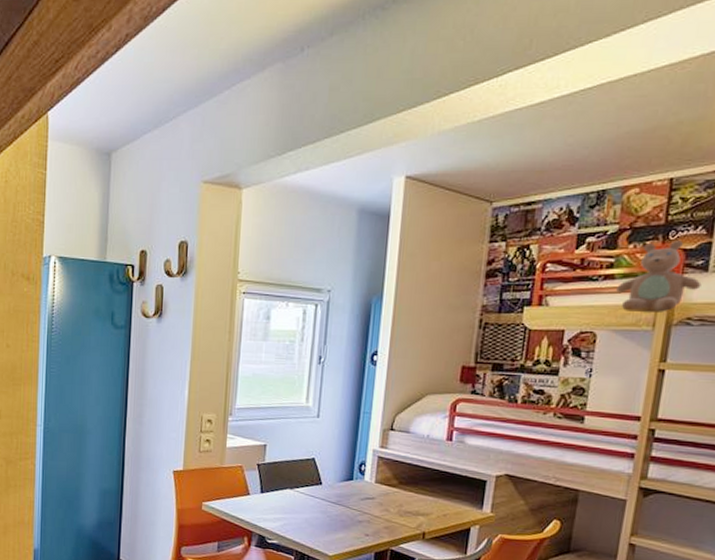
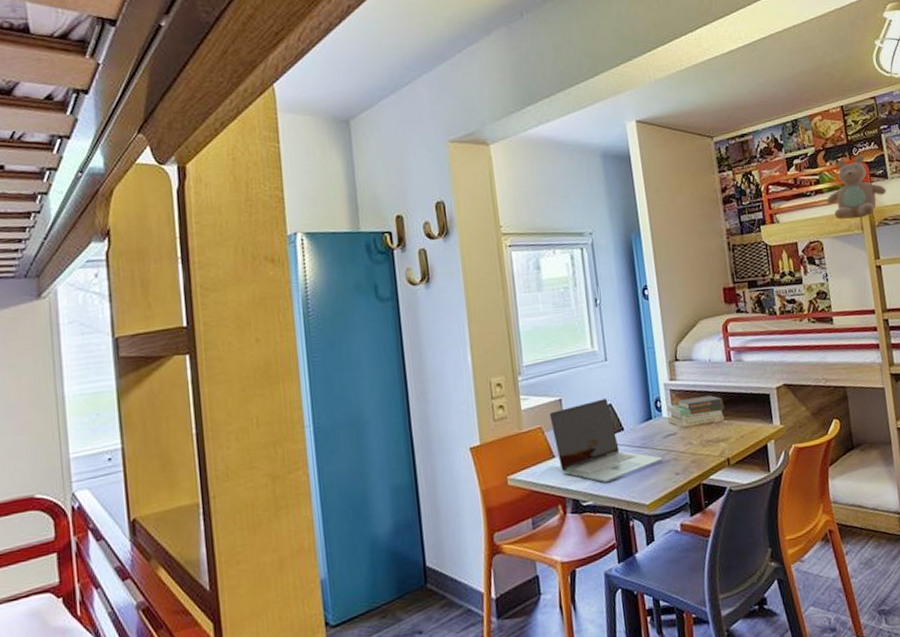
laptop: none [251,452,357,528] -> present [549,398,664,483]
books: none [369,467,433,496] -> present [667,395,725,428]

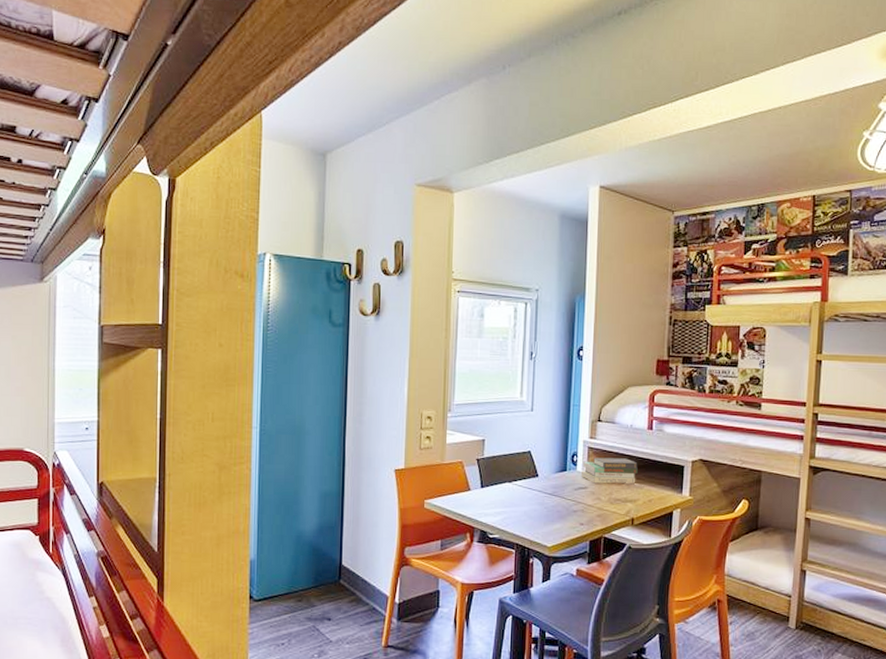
laptop: present [549,398,664,483] -> none [471,445,572,521]
teddy bear: present [827,156,887,219] -> none [779,248,844,311]

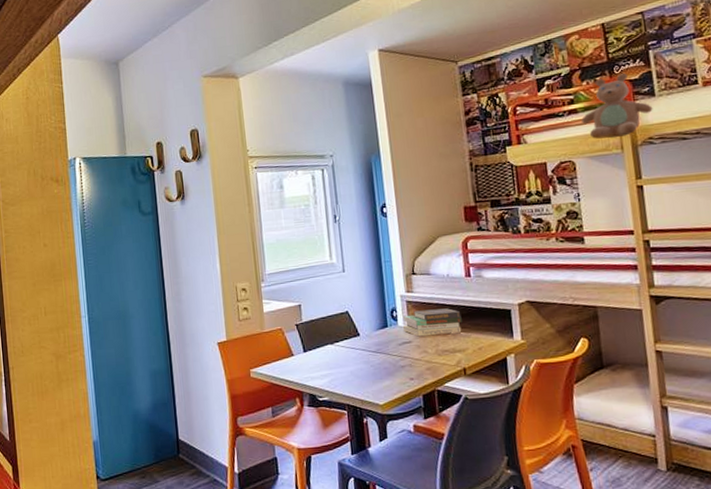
teddy bear: none [779,248,844,311] -> present [581,73,653,139]

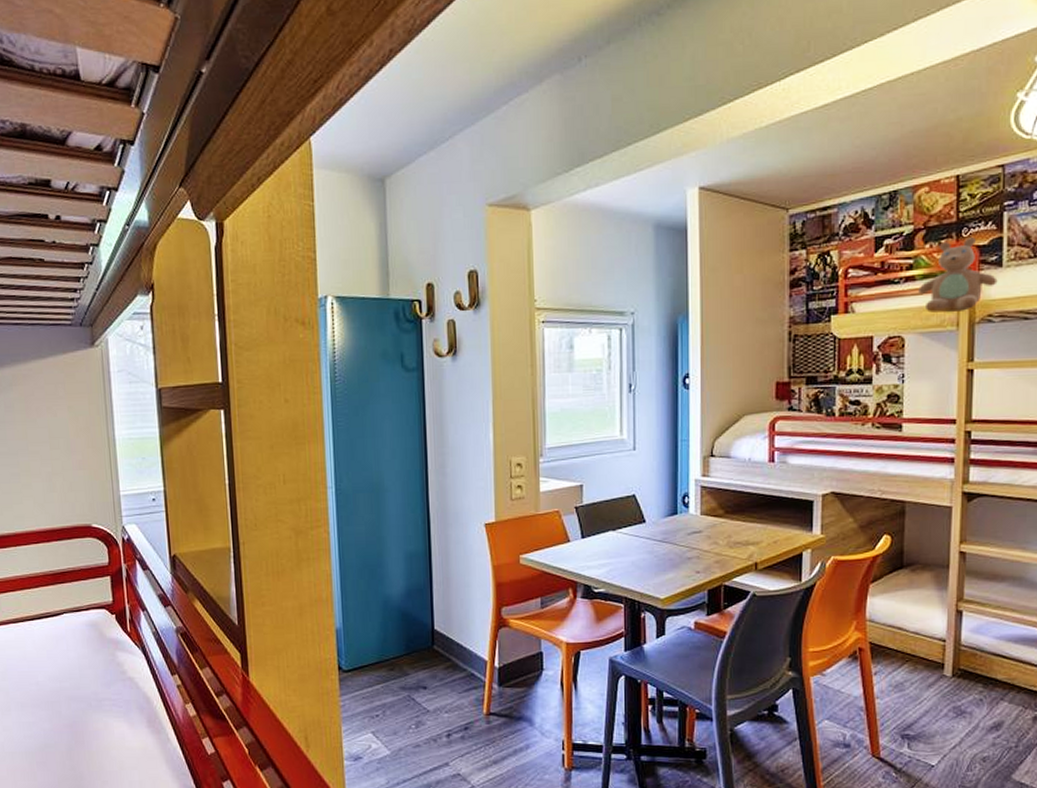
books: present [403,308,462,337] -> none [695,496,759,526]

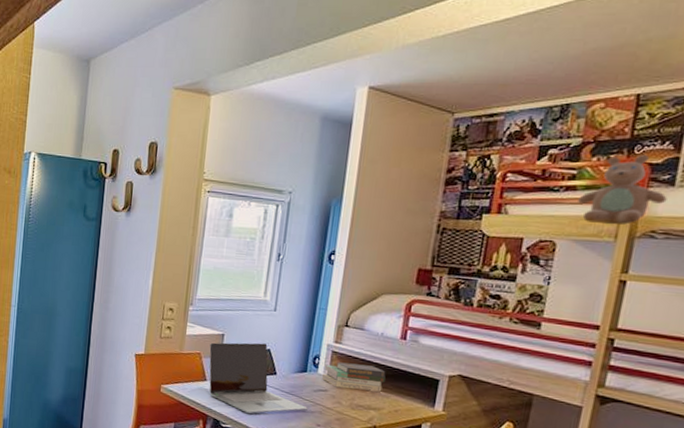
laptop: none [568,489,685,573] -> present [209,342,309,414]
books: none [695,496,759,526] -> present [322,362,386,392]

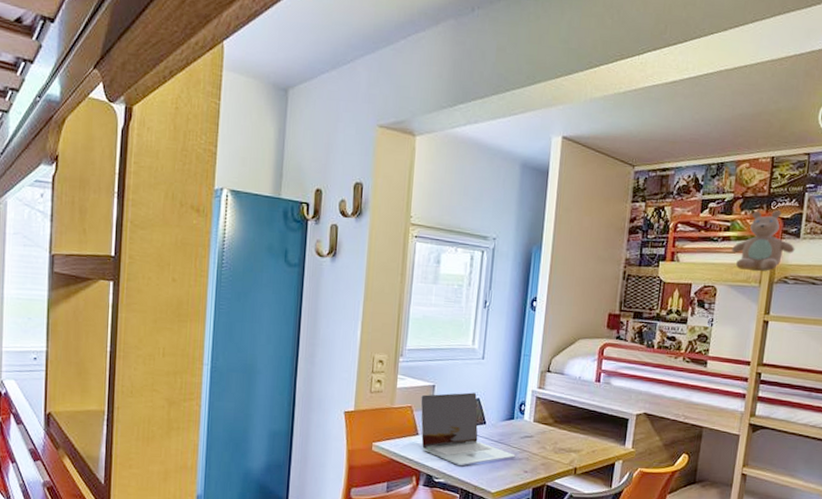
books: present [322,362,386,392] -> none [528,407,584,434]

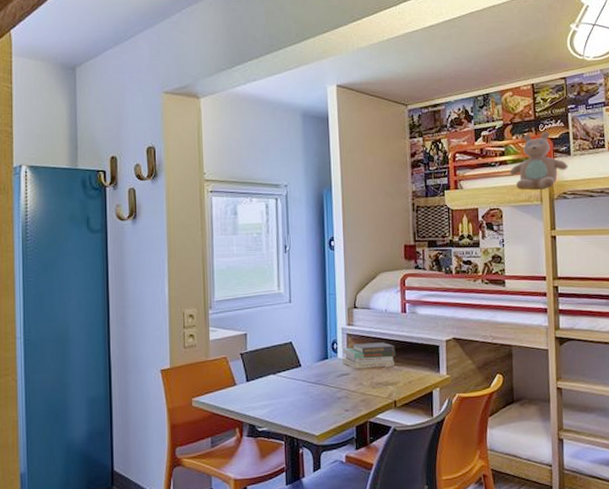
laptop: present [420,392,517,467] -> none [234,337,336,413]
books: none [528,407,584,434] -> present [342,342,396,369]

